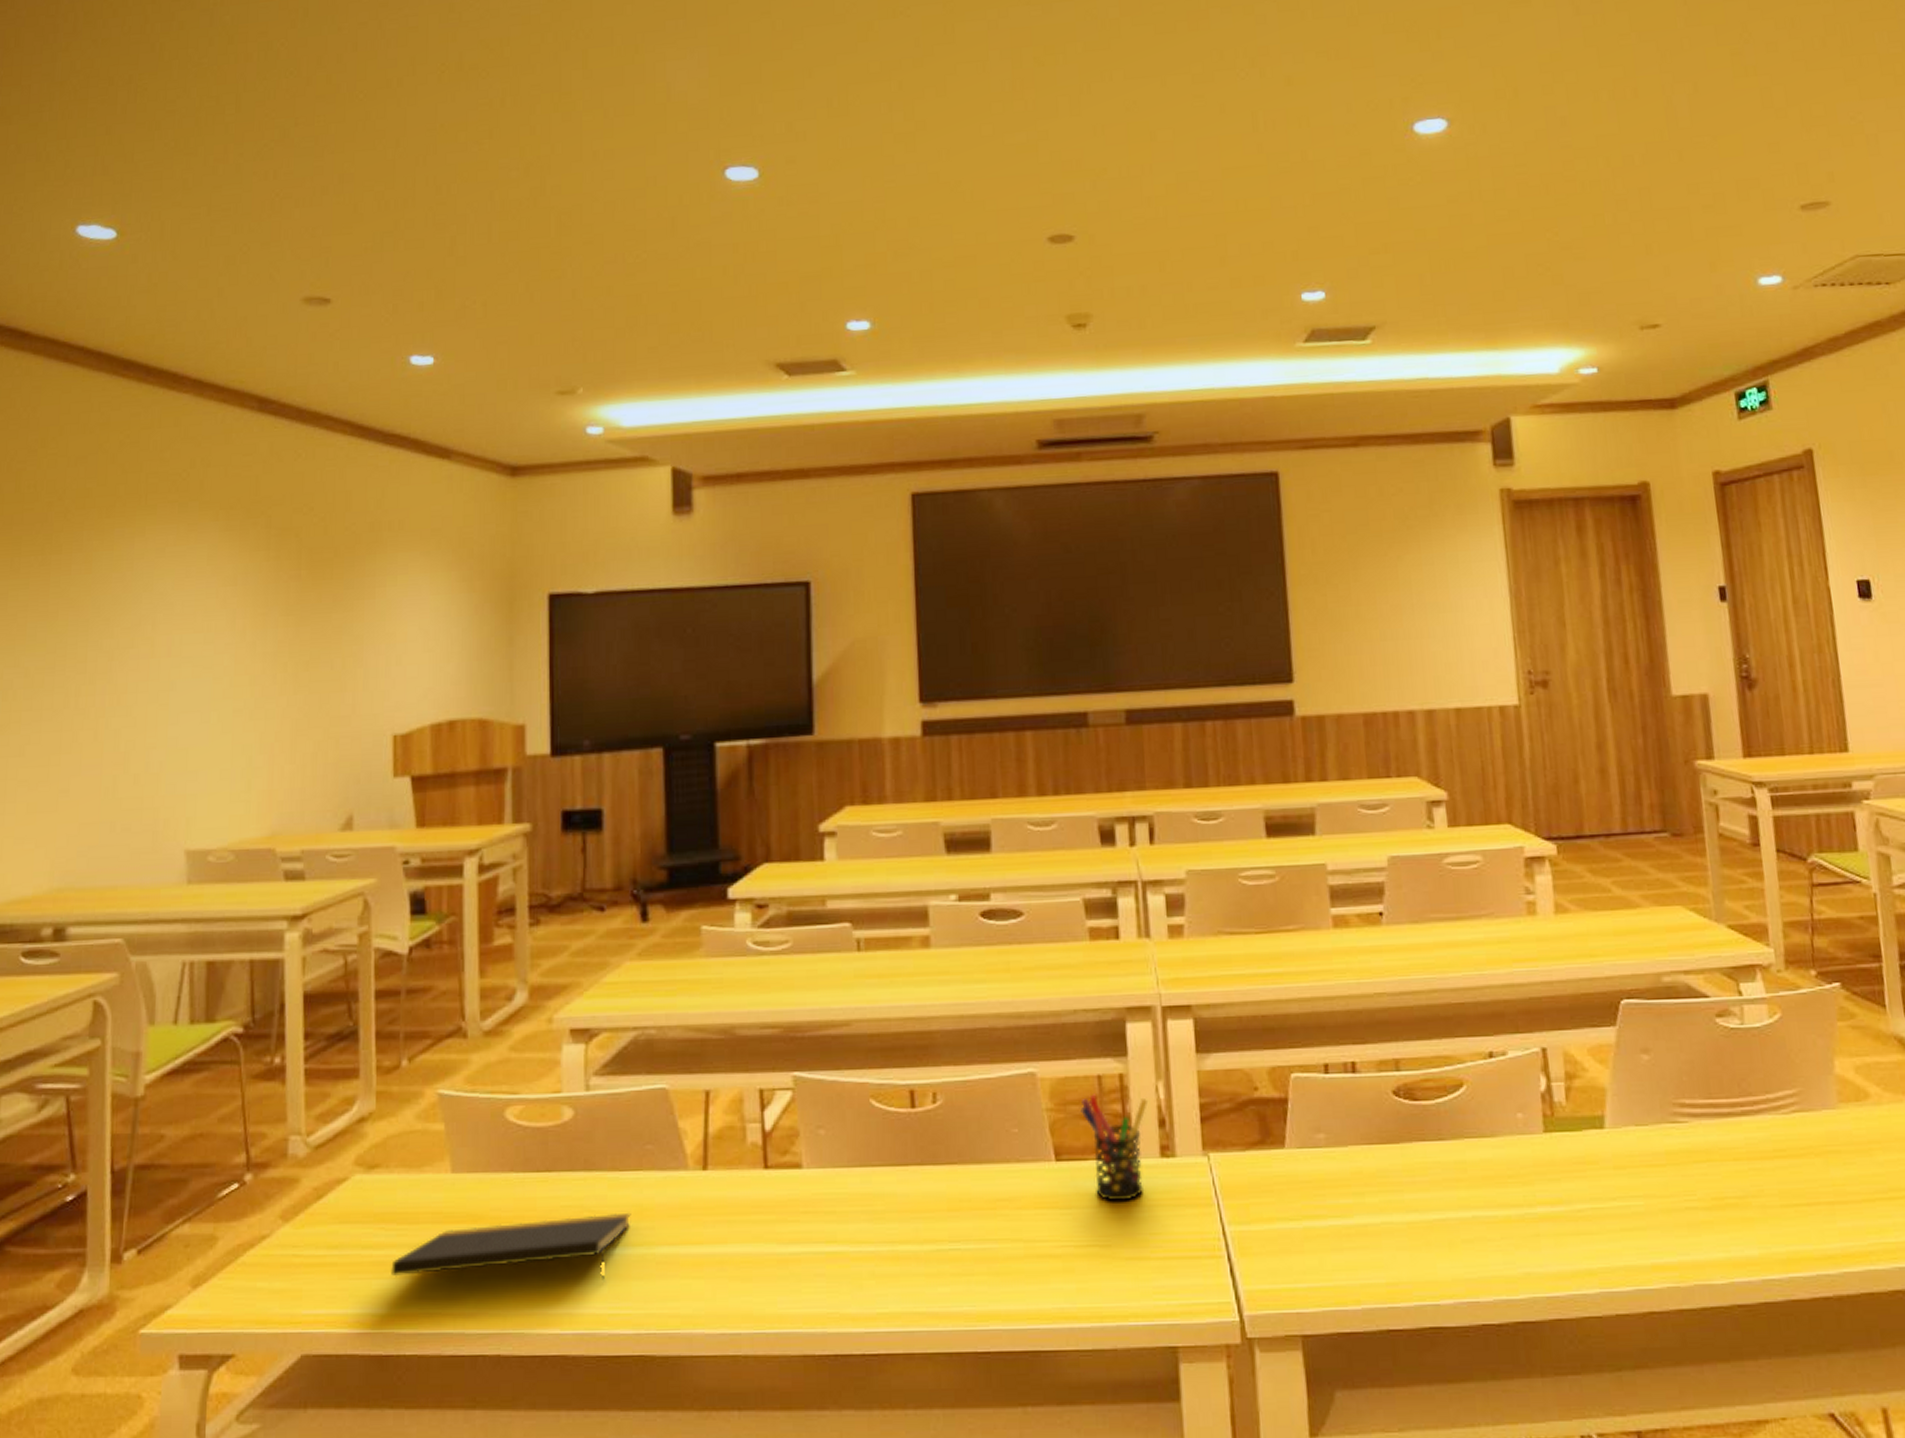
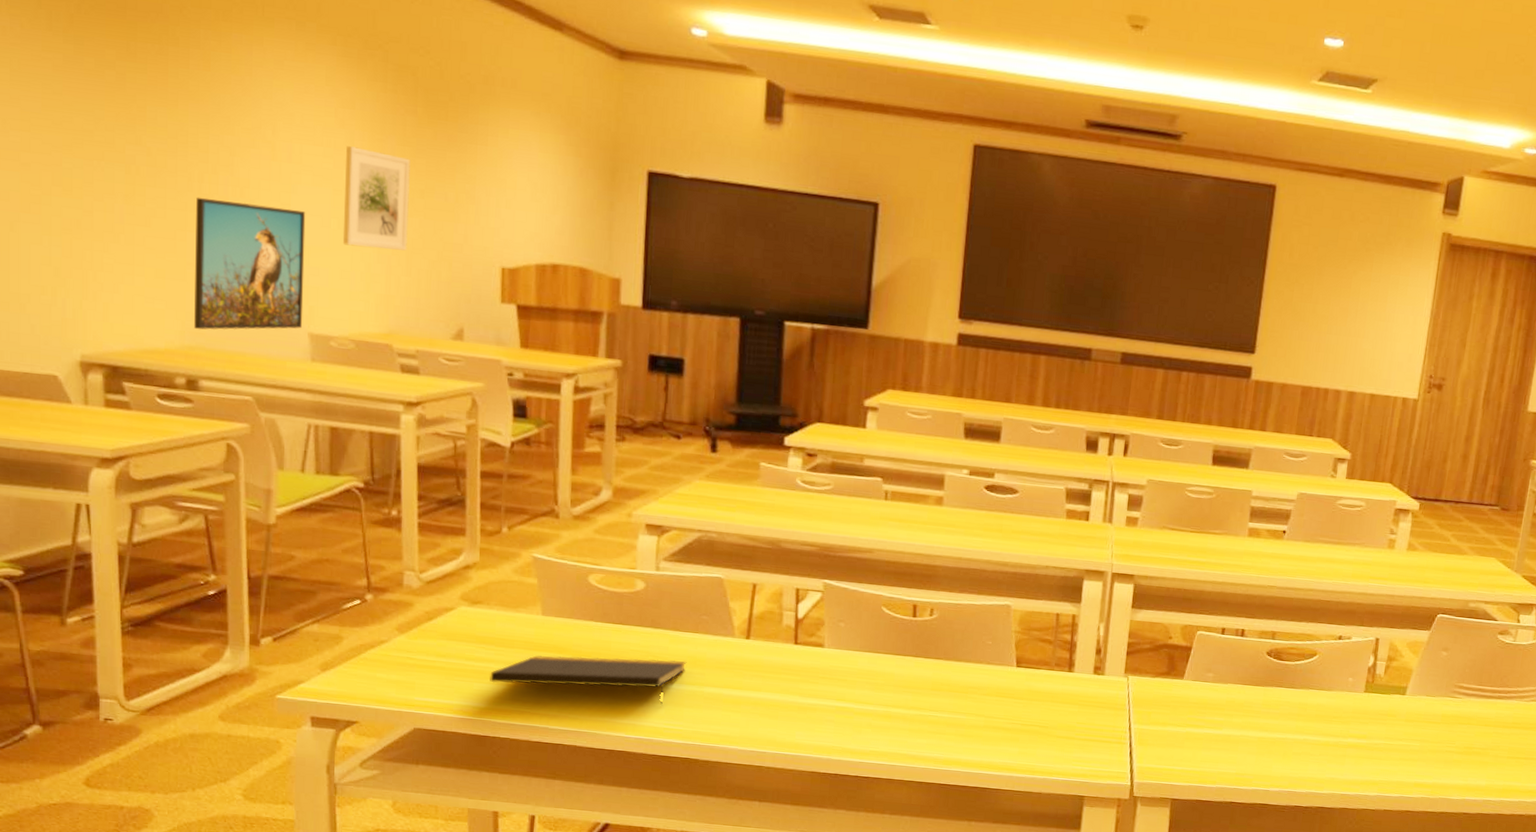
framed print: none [64,709,185,867] -> present [194,197,306,330]
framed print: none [222,626,294,740] -> present [342,146,410,251]
pen holder: present [1080,1094,1149,1202] -> none [1040,625,1091,700]

